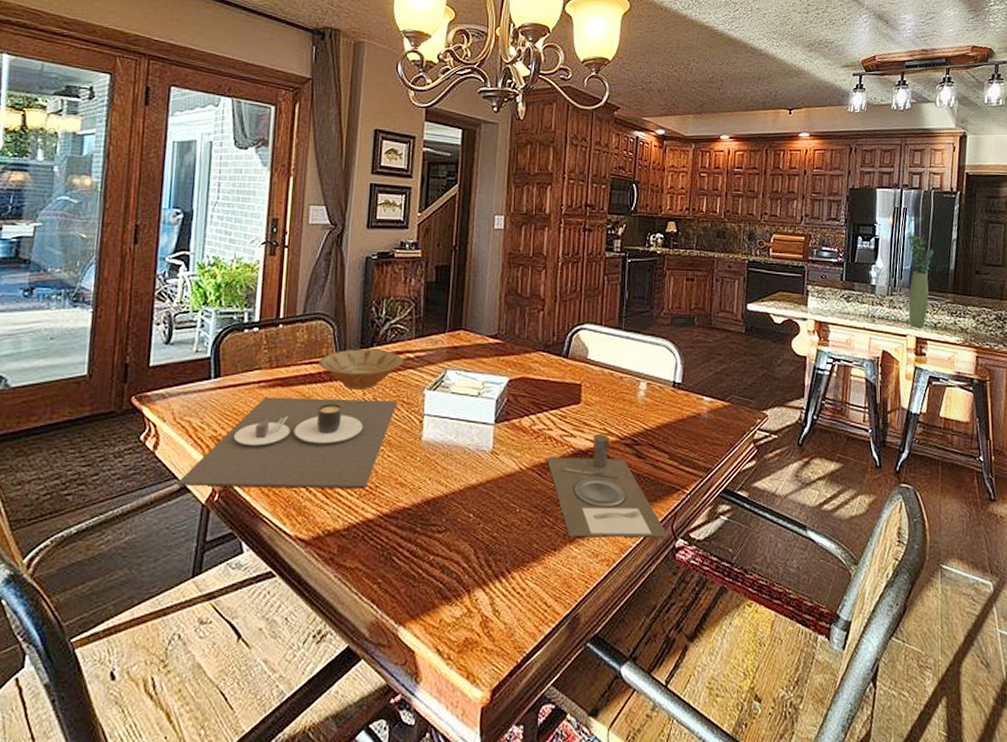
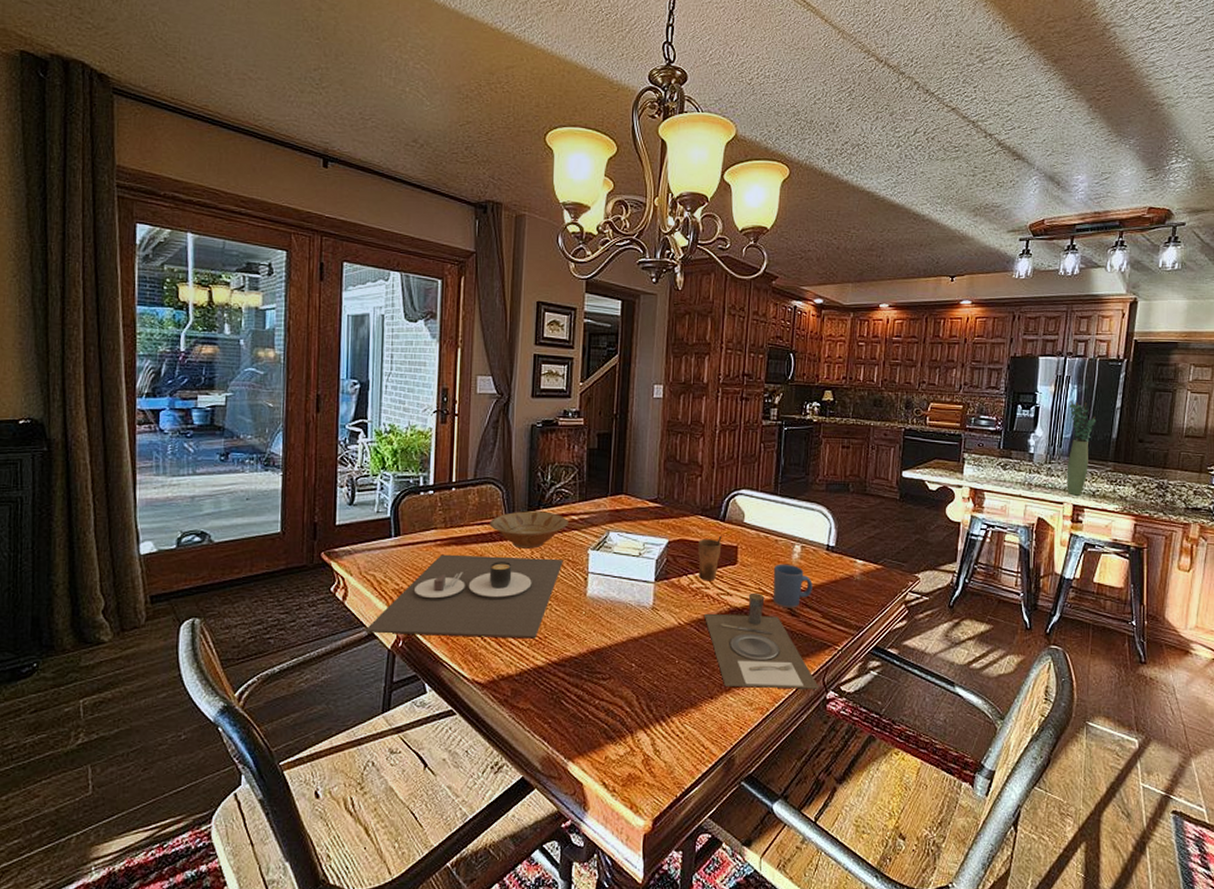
cup: none [540,372,565,422] -> present [698,535,722,581]
mug: none [618,402,659,450] -> present [773,564,813,608]

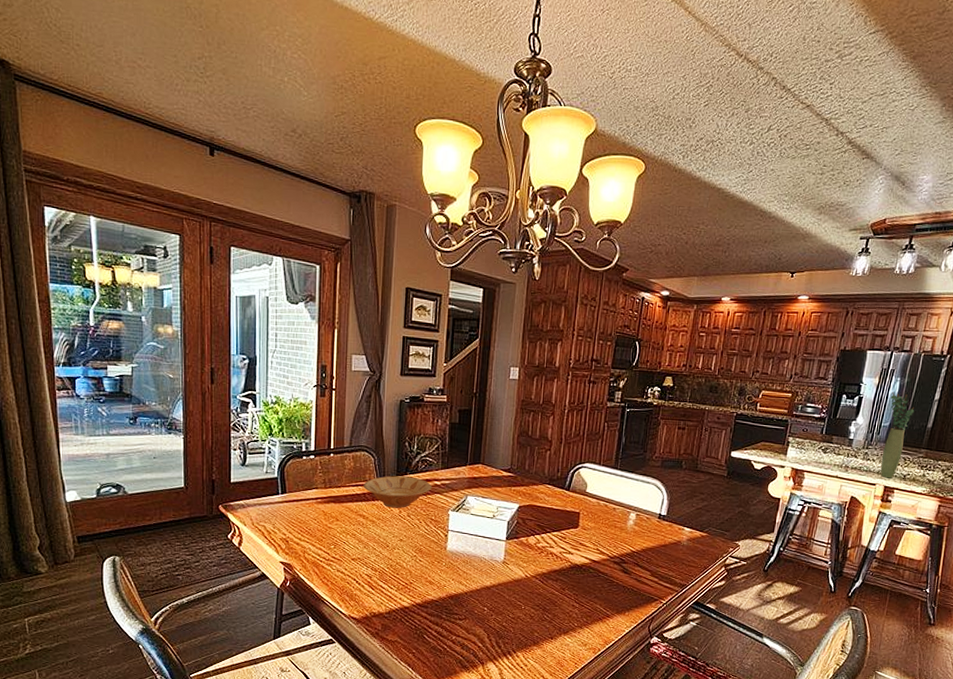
place setting: present [365,554,563,639] -> none [258,510,427,584]
cup: present [698,535,722,581] -> none [545,502,566,542]
place setting: present [703,593,820,689] -> none [547,553,646,635]
mug: present [773,564,813,608] -> none [608,528,644,567]

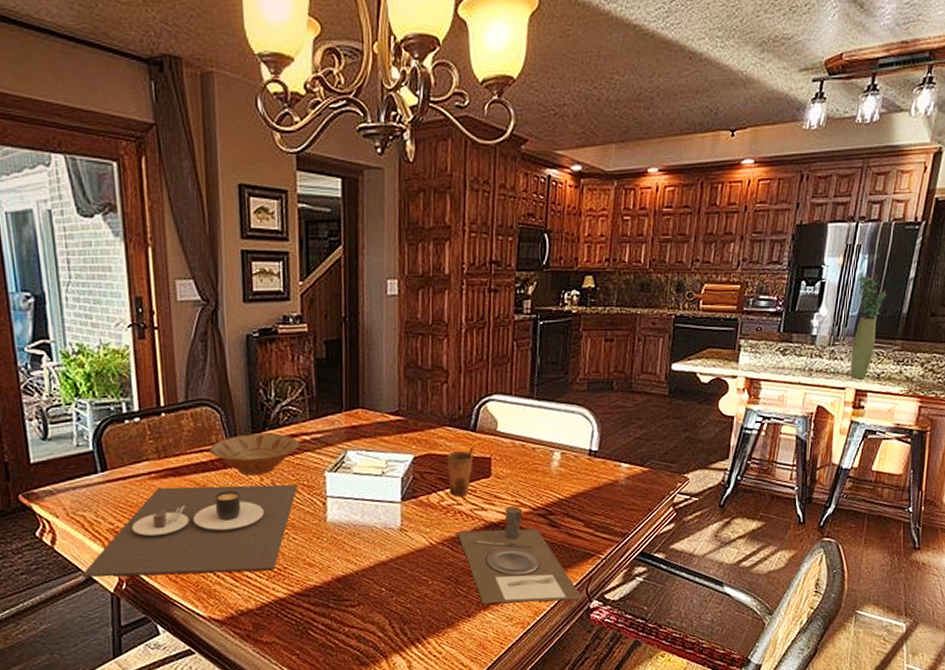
place setting: none [258,510,427,584] -> present [82,484,298,578]
cup: none [545,502,566,542] -> present [447,447,474,497]
place setting: none [547,553,646,635] -> present [457,506,583,604]

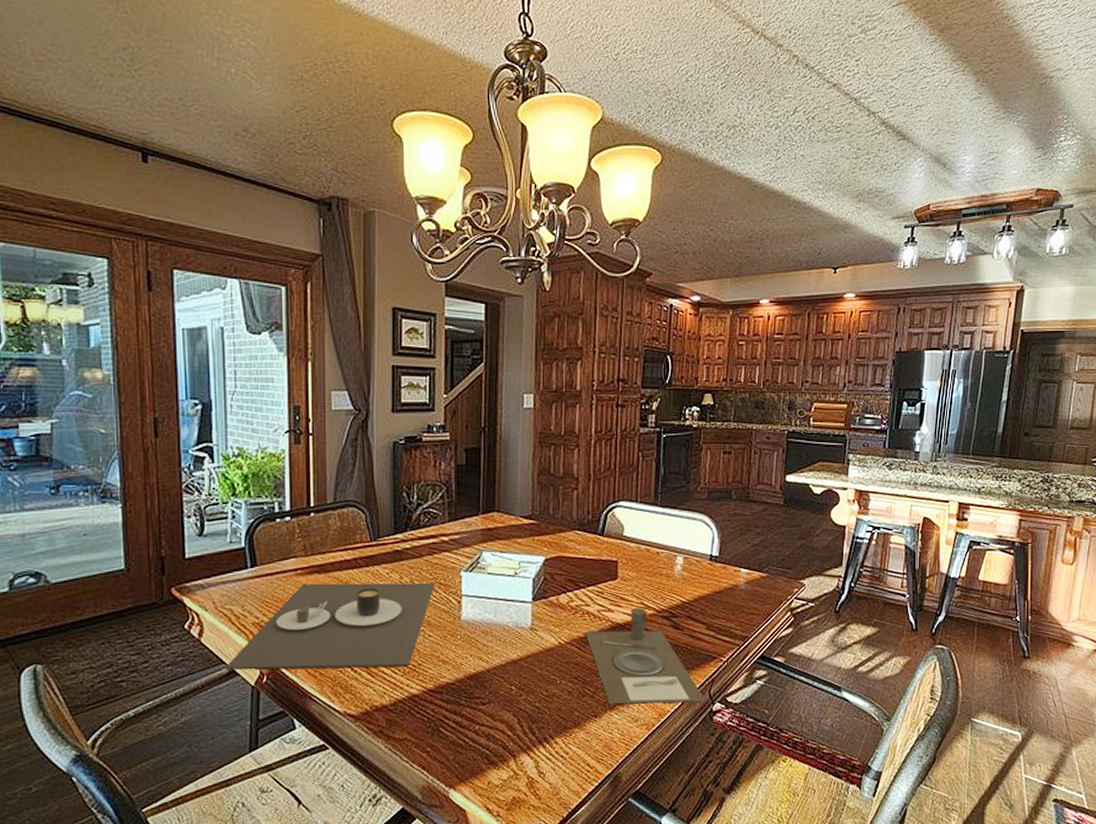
bowl: present [209,433,300,476] -> none [353,533,438,574]
cup: present [447,447,474,497] -> none [577,550,601,598]
vase: present [850,272,887,380] -> none [952,395,983,493]

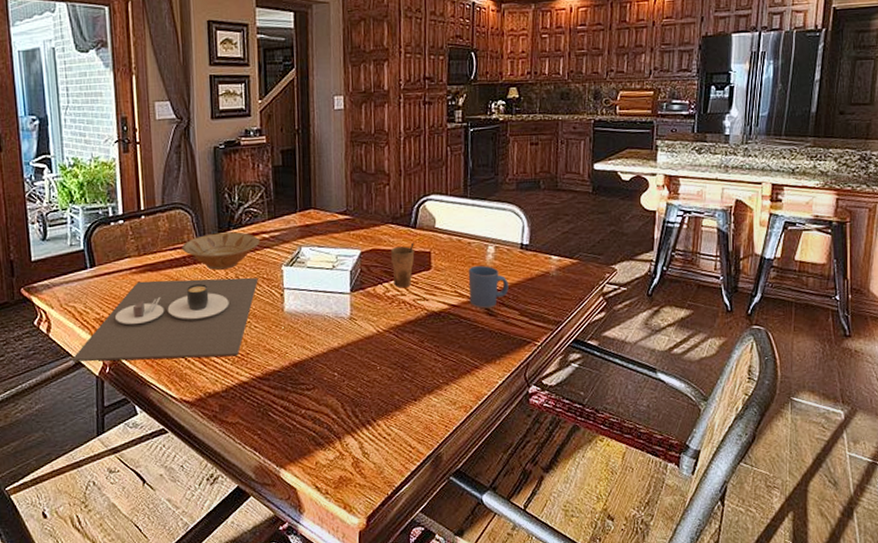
bowl: none [353,533,438,574] -> present [181,232,260,270]
cup: none [577,550,601,598] -> present [391,242,415,288]
place setting: present [584,608,706,704] -> none [401,296,522,388]
mug: none [655,576,696,622] -> present [468,265,509,309]

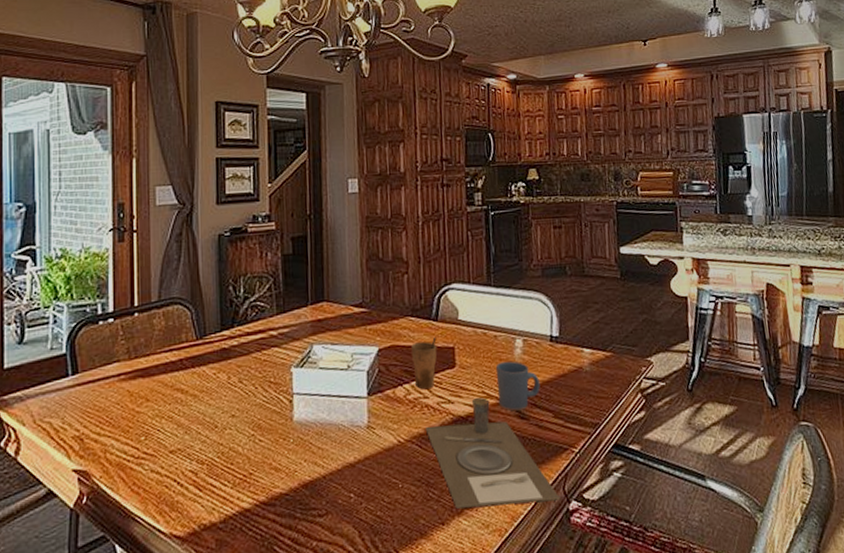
place setting: present [72,277,258,362] -> none [42,382,265,491]
bowl: present [181,232,260,270] -> none [179,329,267,374]
place setting: none [401,296,522,388] -> present [425,398,561,509]

